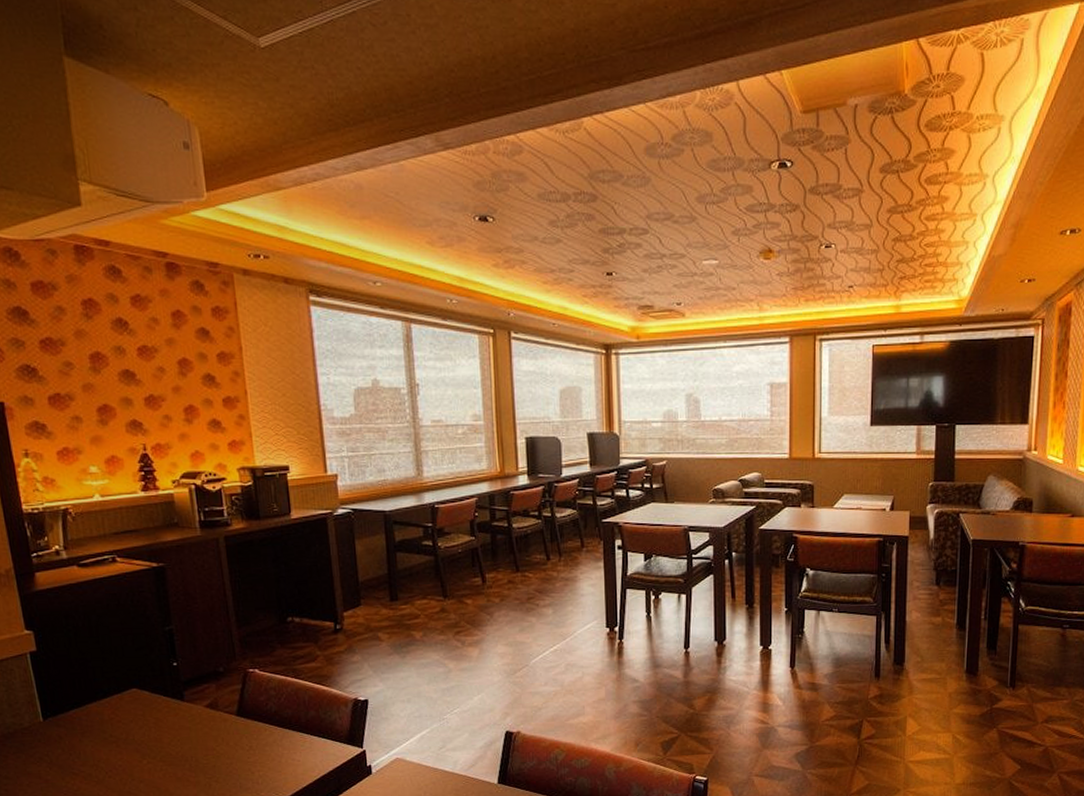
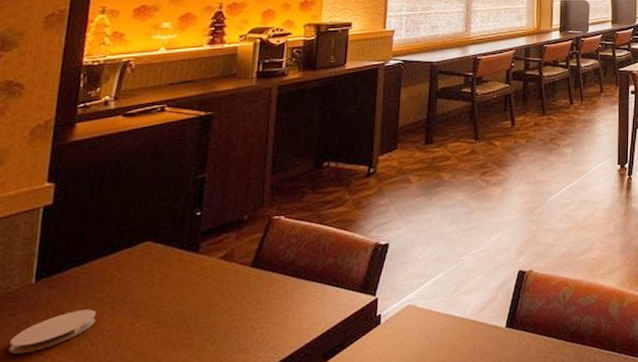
coaster: none [38,746,107,781] -> present [9,309,97,355]

